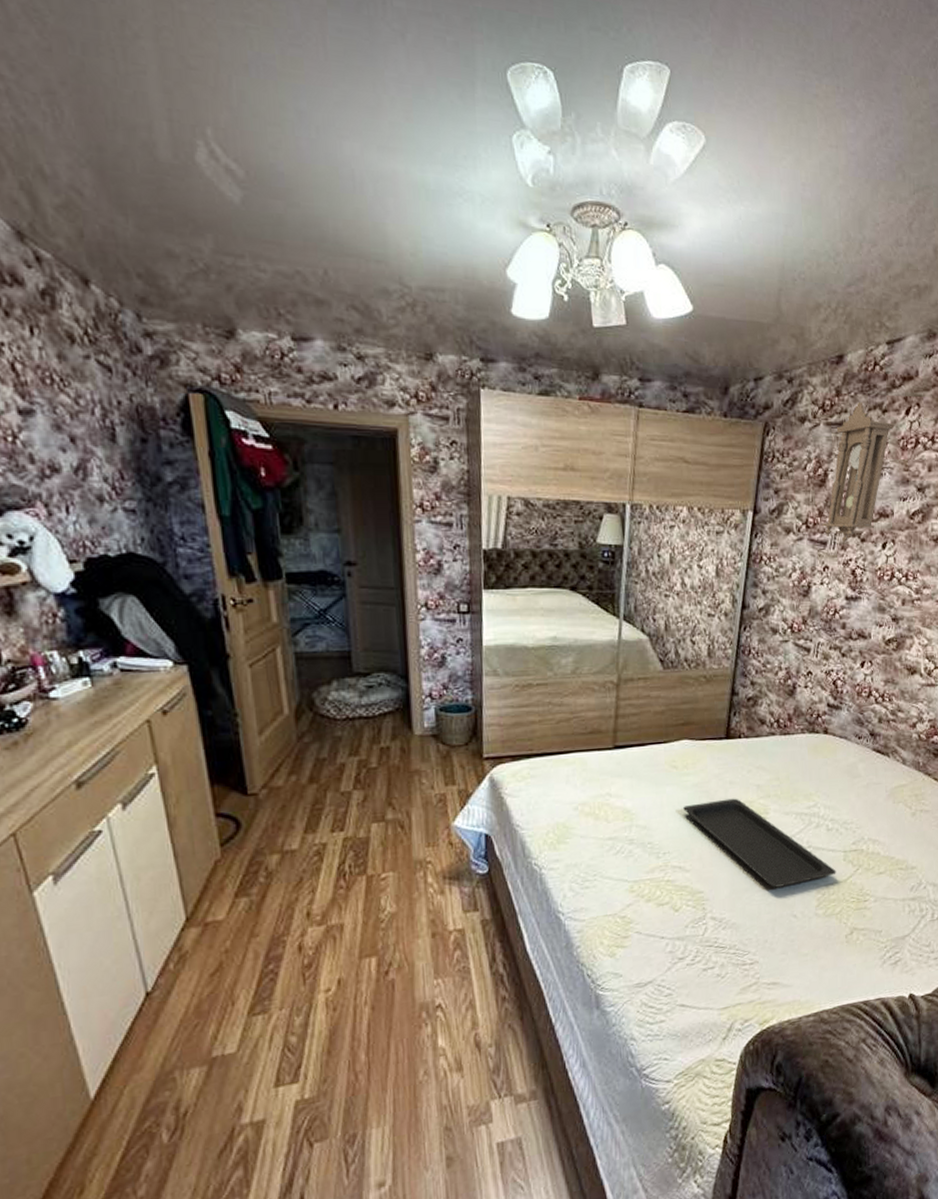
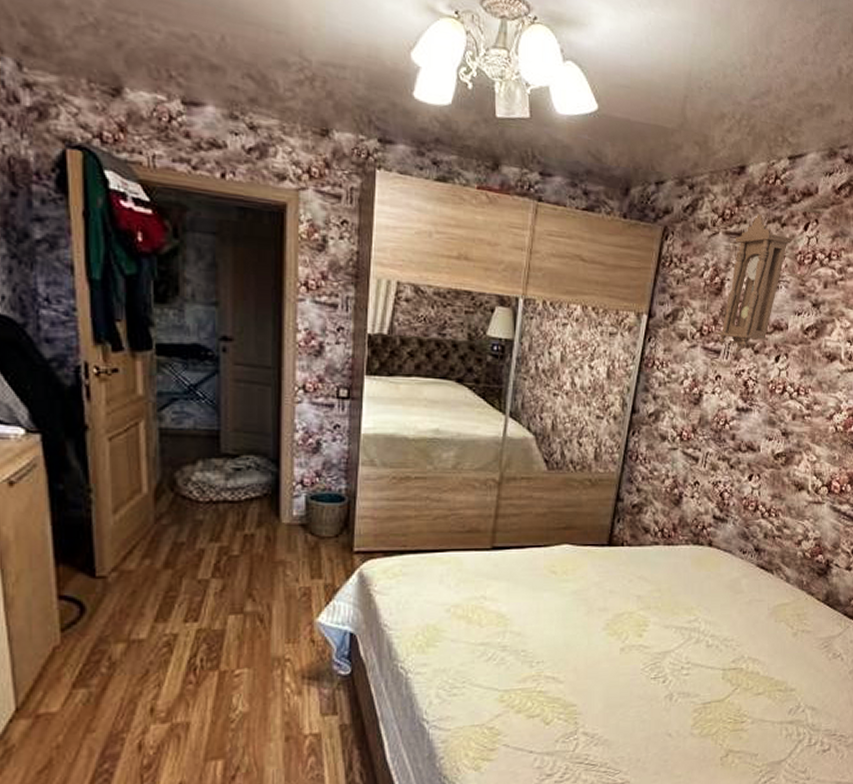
serving tray: present [683,798,836,888] -> none [560,608,714,704]

